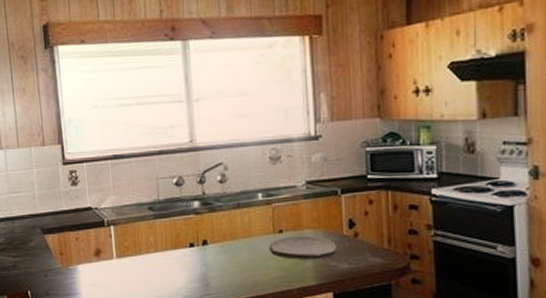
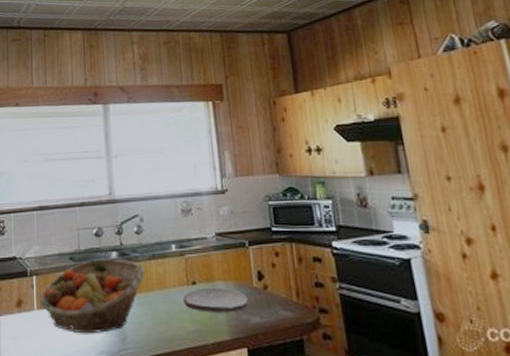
fruit basket: none [118,208,230,281] -> present [39,259,145,334]

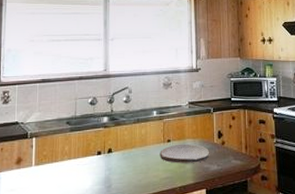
fruit basket: present [39,259,145,334] -> none [37,123,130,184]

